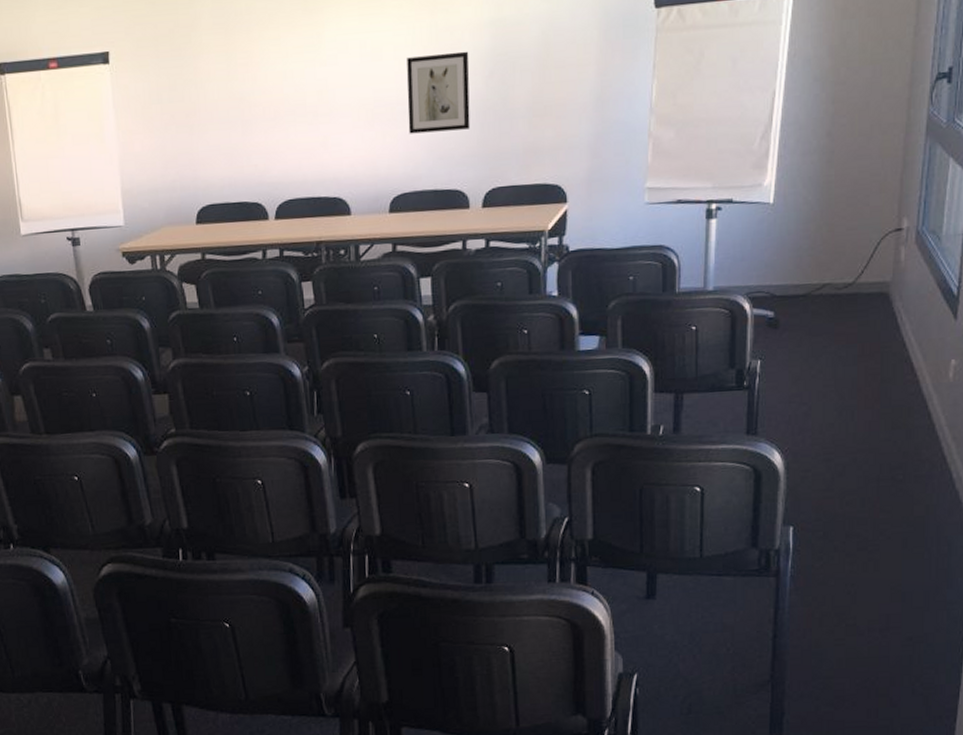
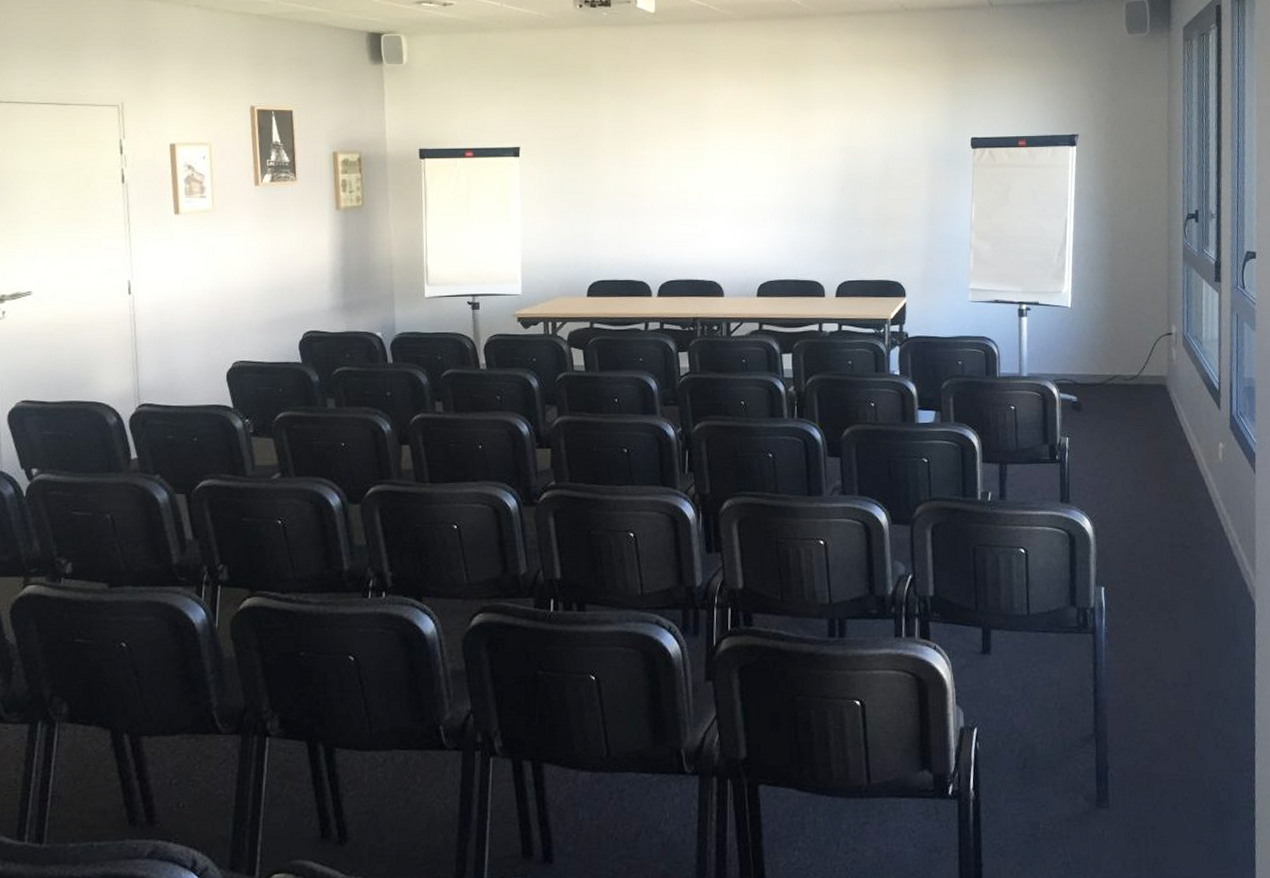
wall art: present [407,51,471,134] -> none [774,170,826,233]

